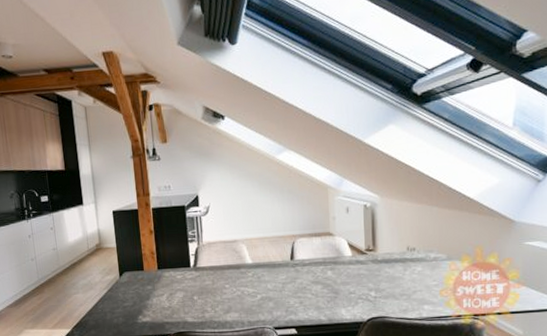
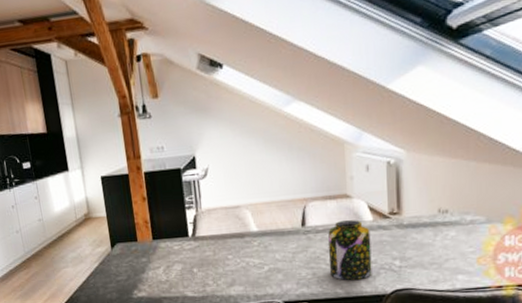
jar: none [313,254,351,309] -> present [328,219,372,280]

